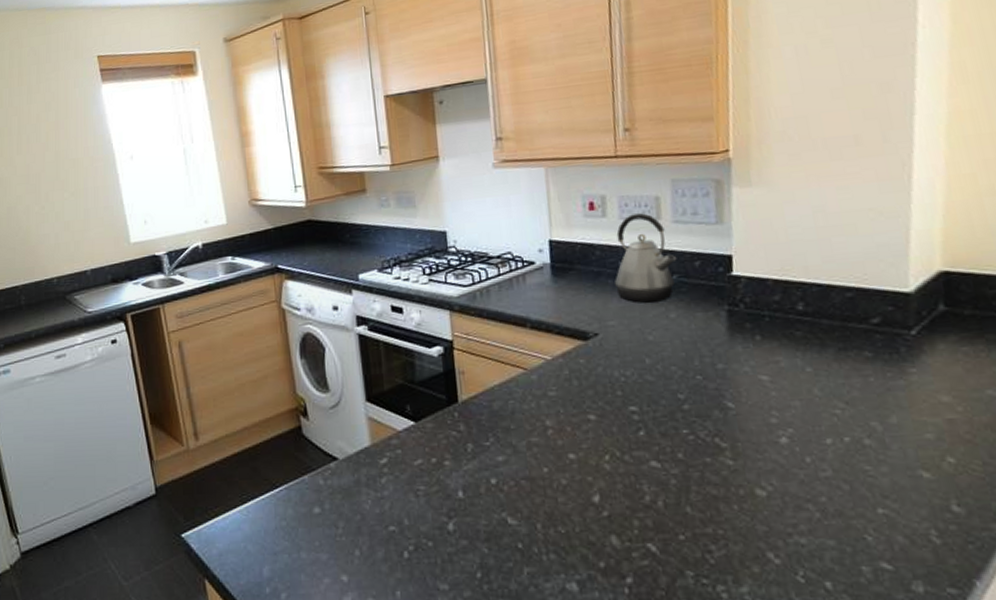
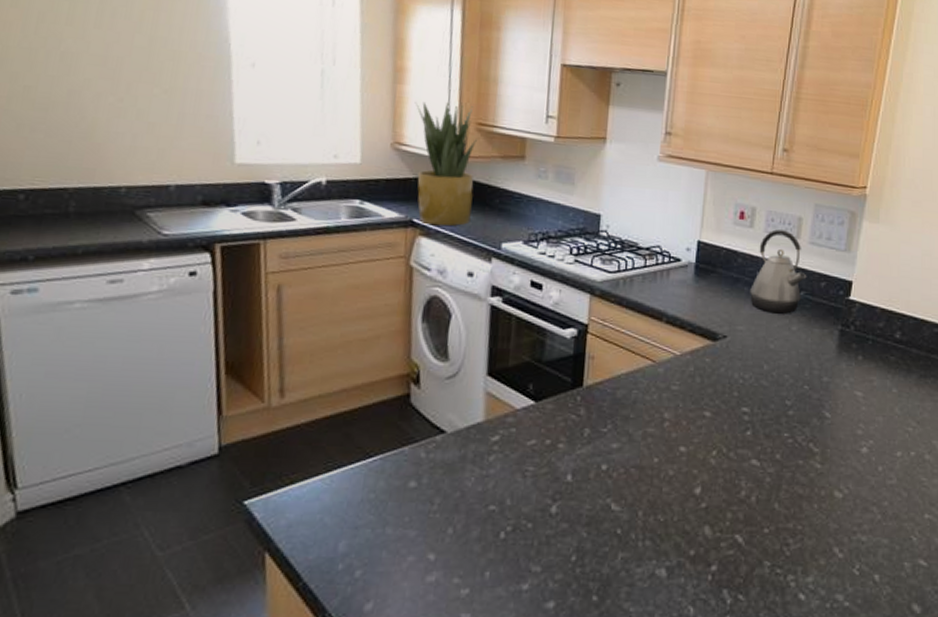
planter: none [262,153,327,269] -> present [414,101,477,227]

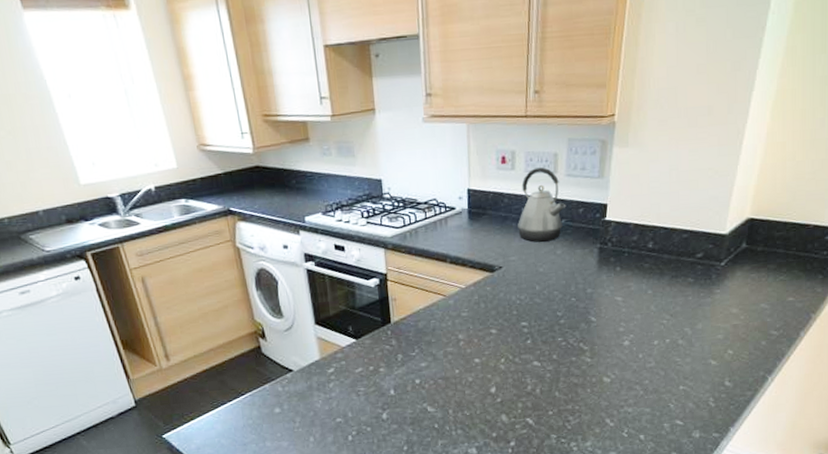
planter: present [414,101,477,227] -> none [207,100,276,211]

